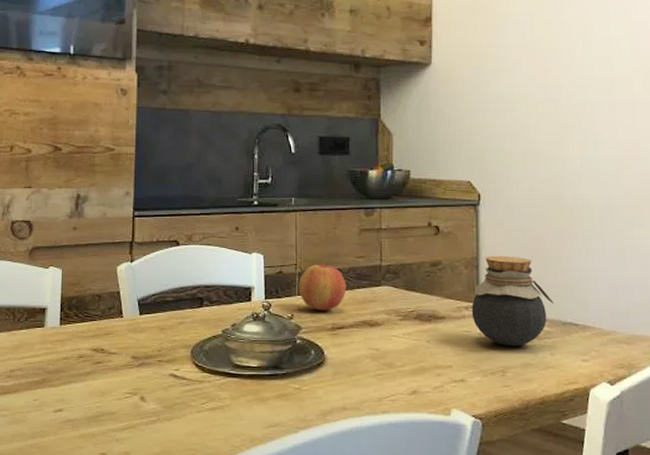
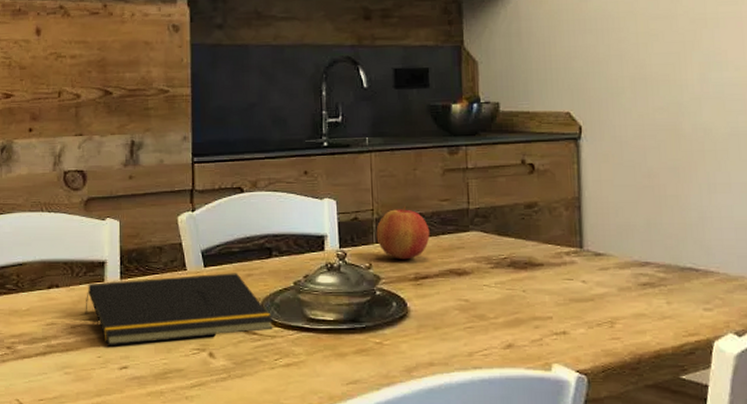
notepad: none [24,320,203,390] -> present [85,273,274,346]
jar: present [471,255,554,347] -> none [573,194,670,295]

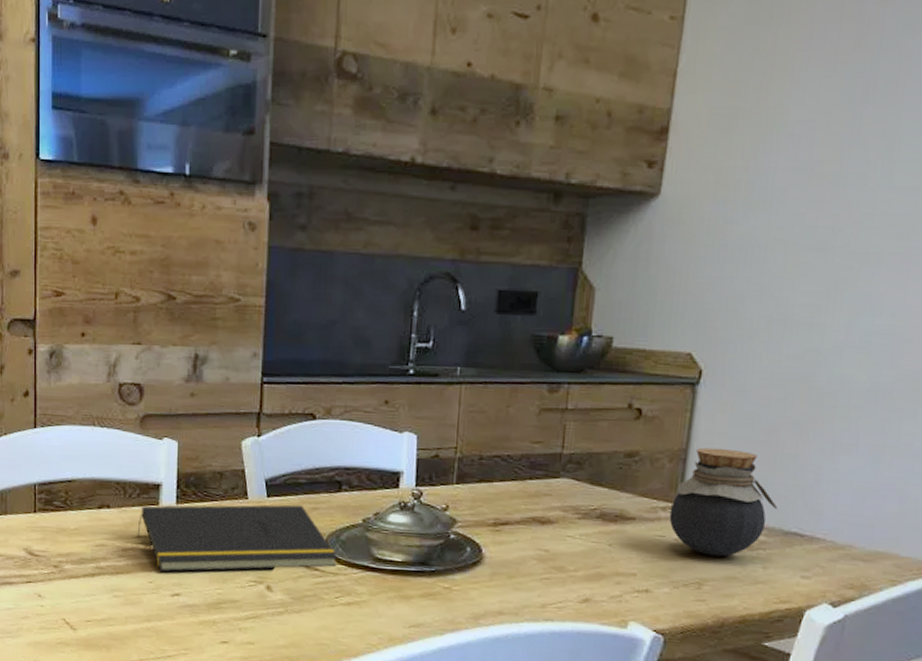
apple: present [376,206,430,260] -> none [457,446,517,504]
jar: none [573,194,670,295] -> present [669,447,778,557]

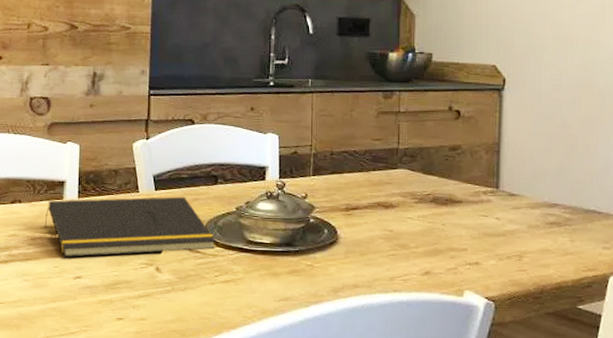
jar: present [669,447,778,557] -> none [490,141,577,233]

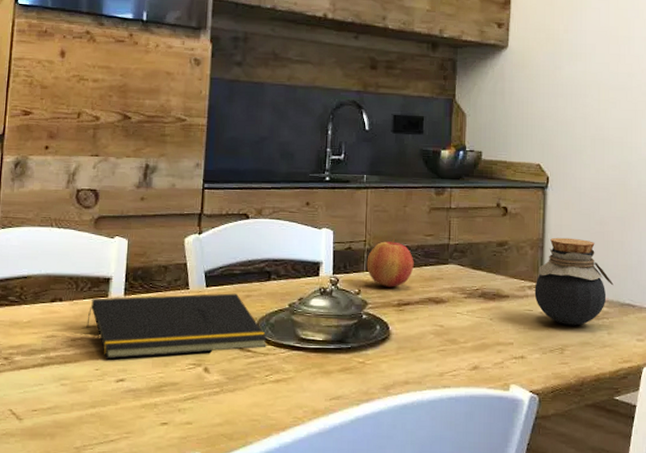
apple: none [313,144,362,192] -> present [366,239,414,287]
jar: none [490,141,577,233] -> present [534,237,614,326]

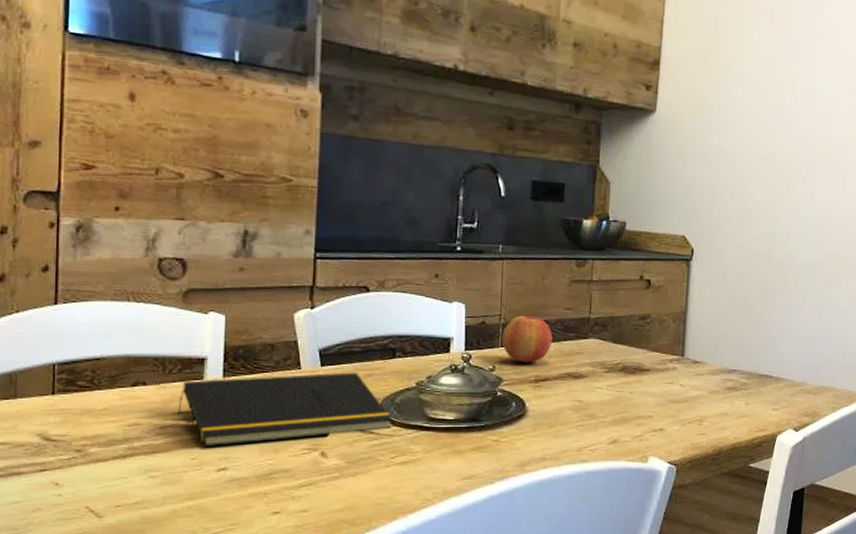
jar: present [534,237,614,326] -> none [675,310,753,398]

